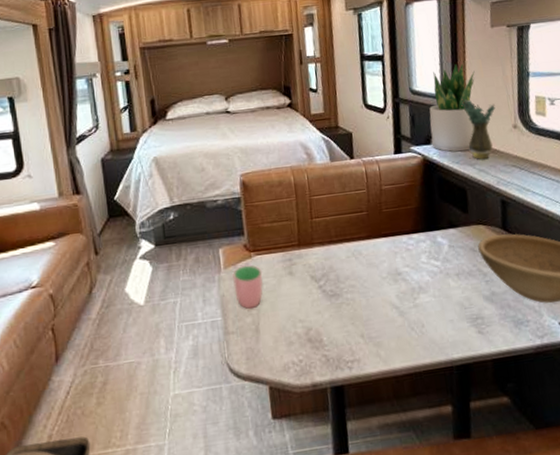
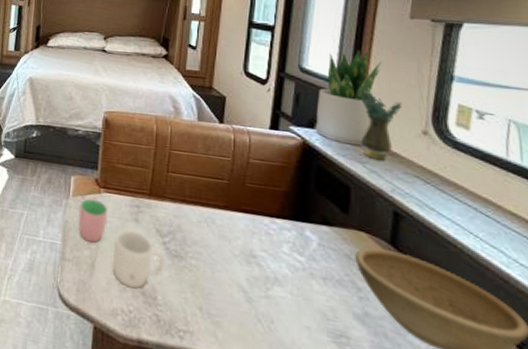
mug: none [272,283,324,341] -> present [111,228,165,290]

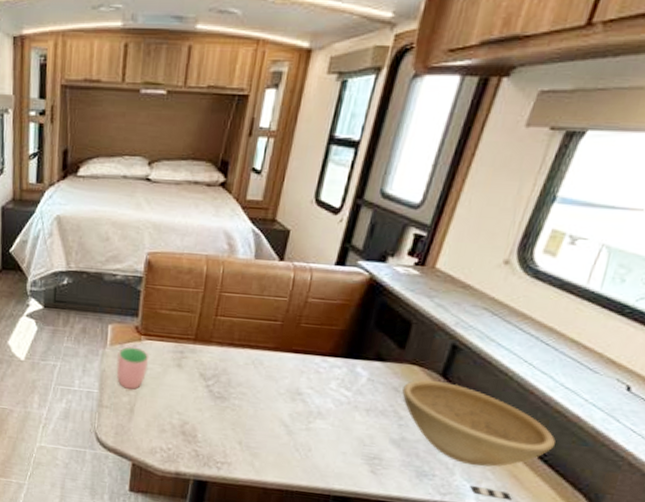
mug: present [111,228,165,290] -> none [151,374,208,431]
planter: present [316,50,382,146] -> none [387,169,479,279]
vase: present [359,88,402,160] -> none [433,215,490,293]

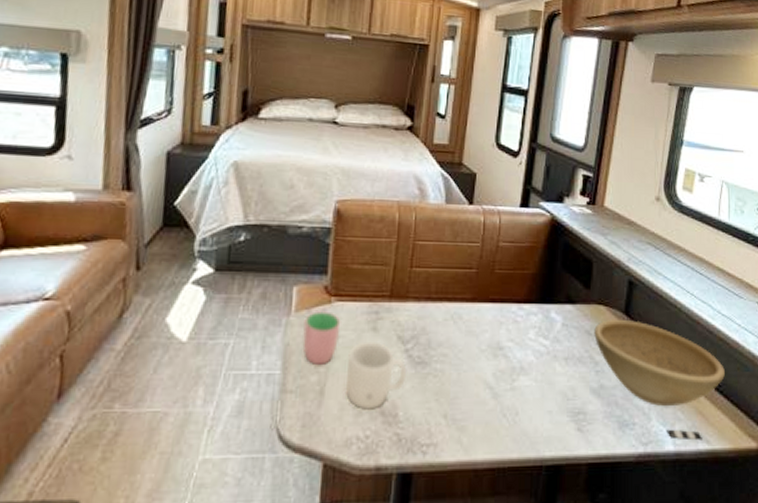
mug: none [151,374,208,431] -> present [345,341,407,411]

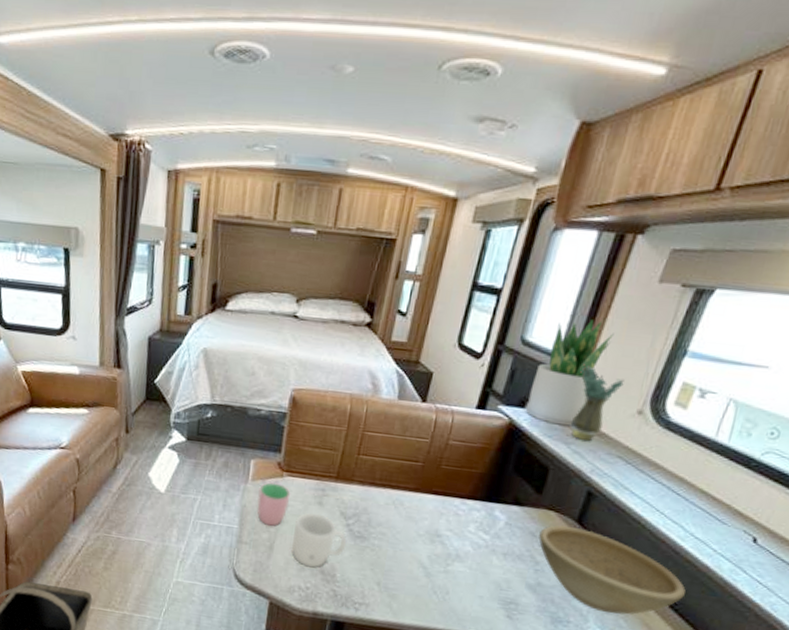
planter: none [565,116,625,217] -> present [526,320,614,426]
vase: none [604,157,641,230] -> present [569,364,625,441]

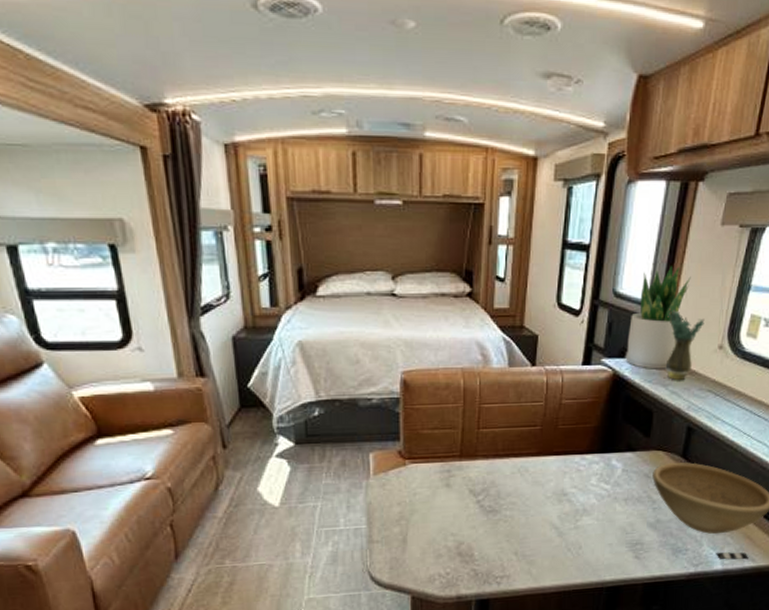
cup: present [257,482,291,526] -> none [383,473,417,519]
mug: present [290,512,348,569] -> none [424,496,480,554]

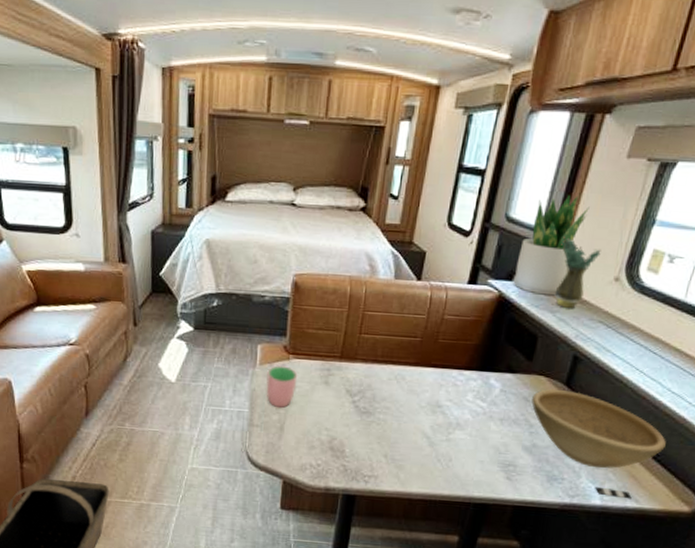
cup: none [383,473,417,519] -> present [266,365,298,408]

